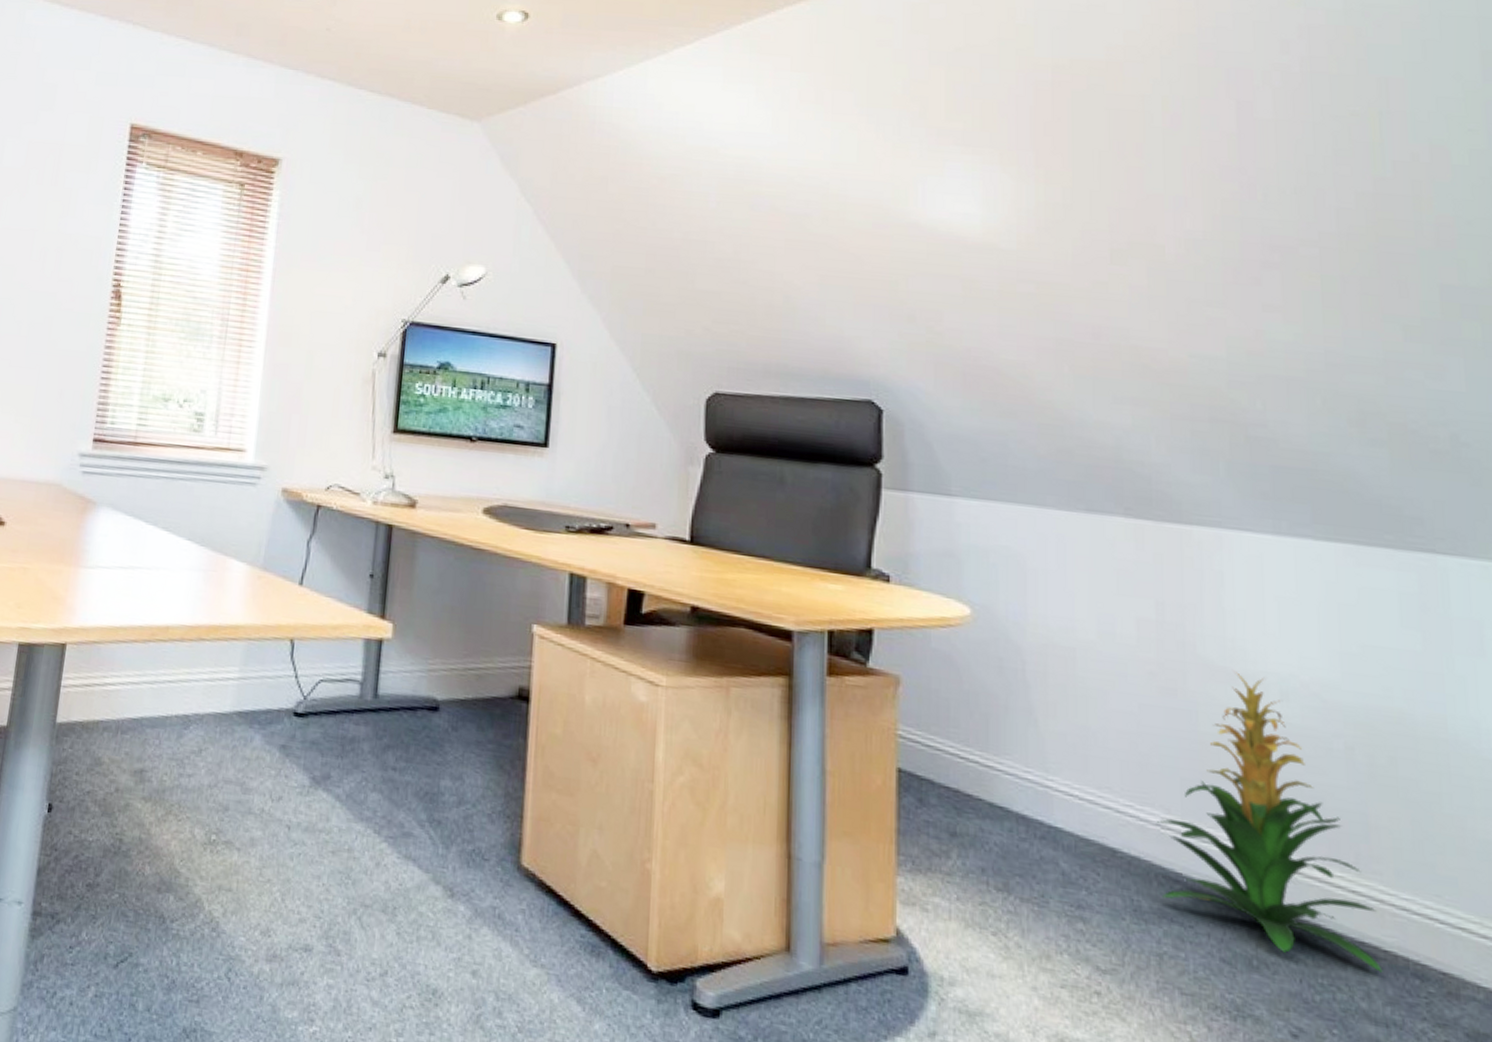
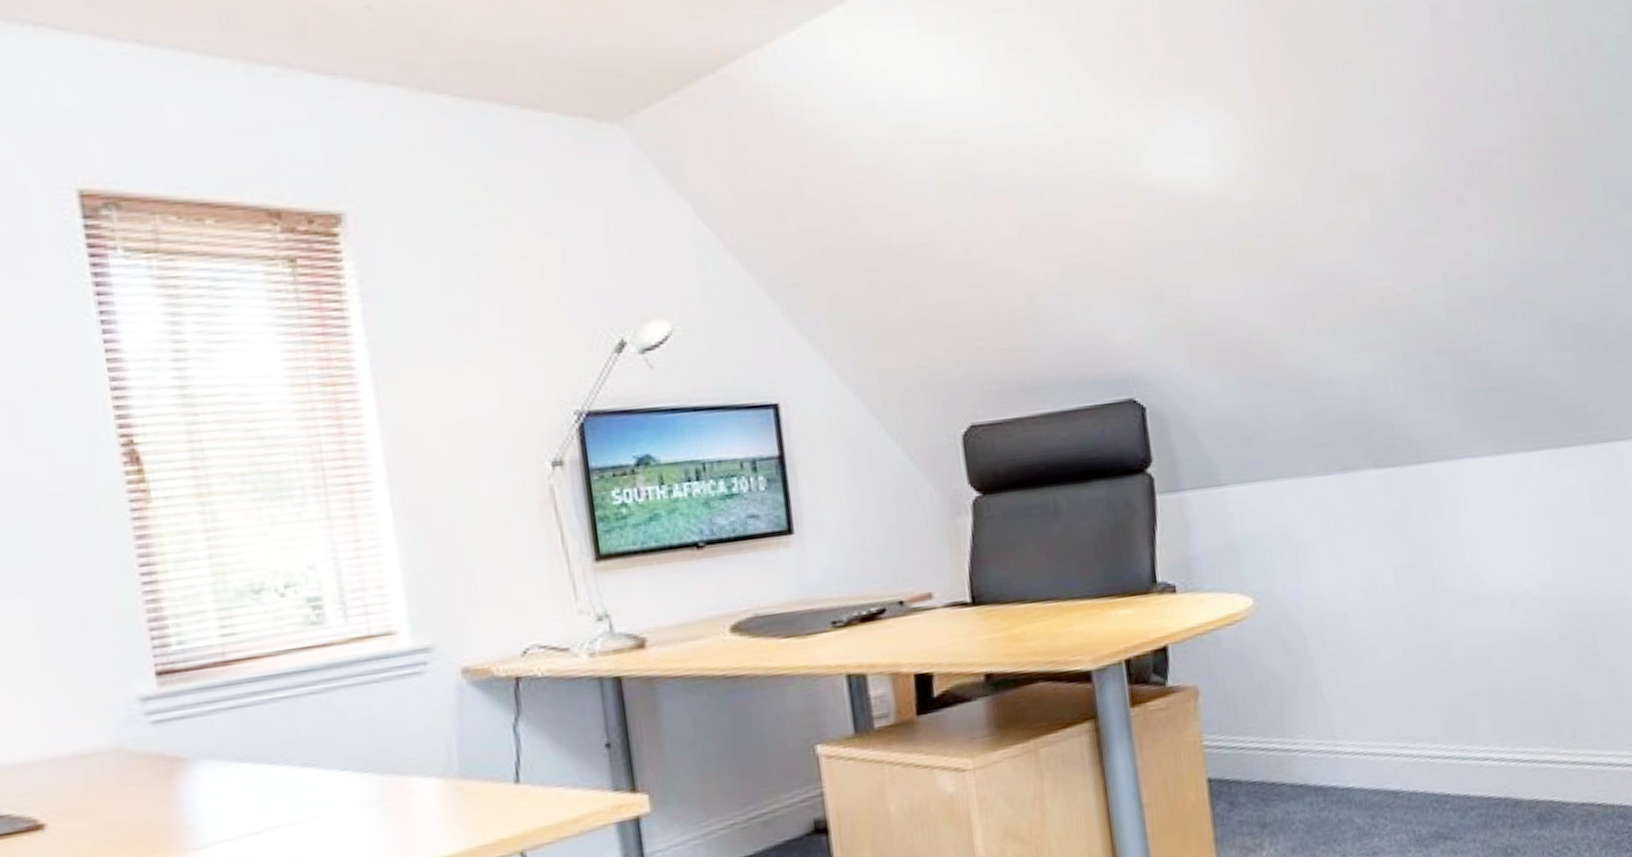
indoor plant: present [1156,672,1383,973] -> none [1426,594,1598,834]

